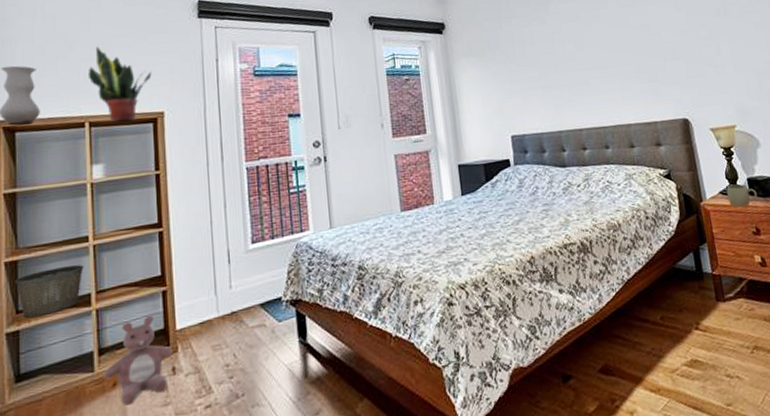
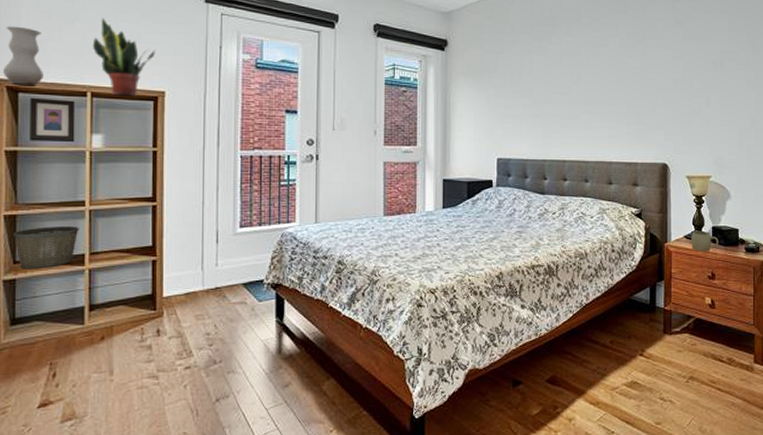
picture frame: none [28,133,75,181] -> present [30,97,76,143]
stuffed animal: present [104,315,173,406] -> none [93,280,159,358]

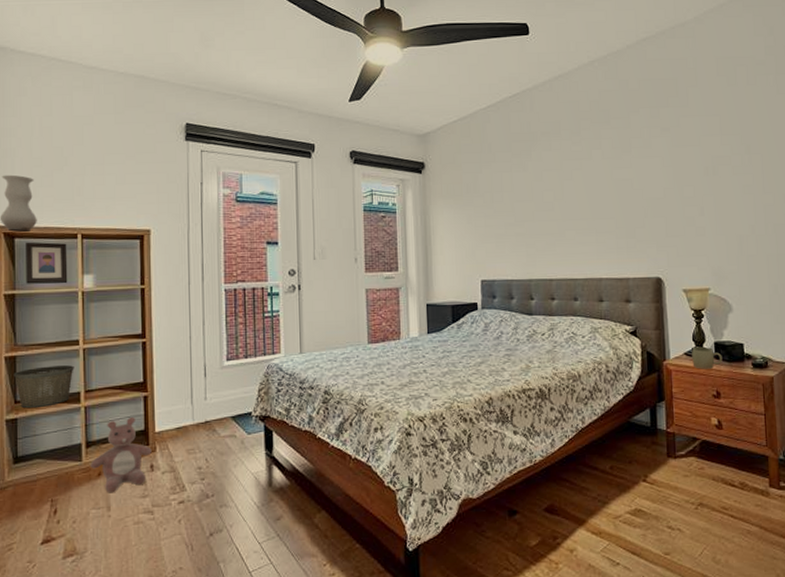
potted plant: present [92,18,156,98] -> none [81,162,140,238]
stuffed animal: none [93,280,159,358] -> present [90,416,152,493]

